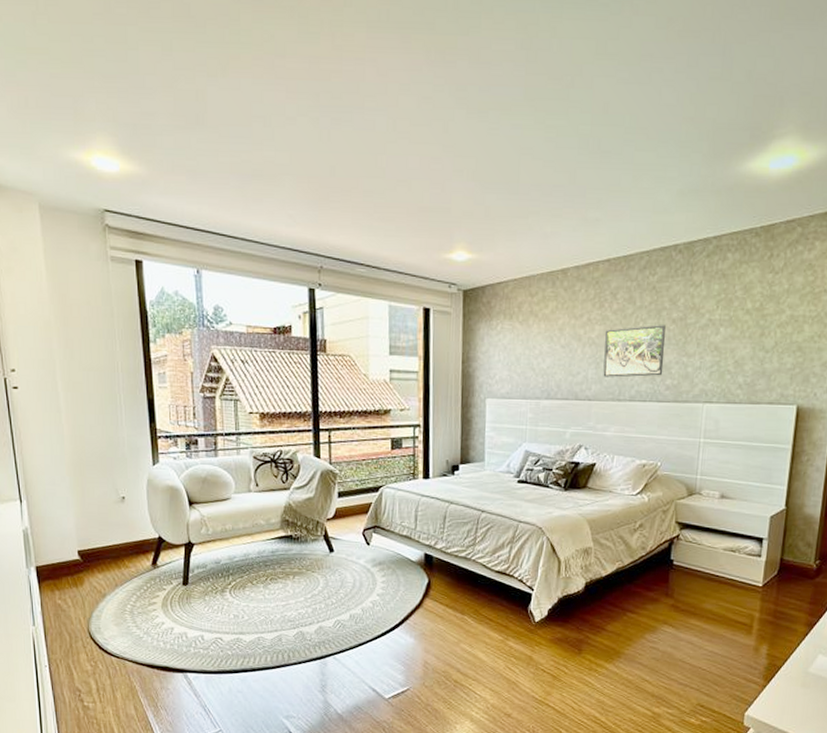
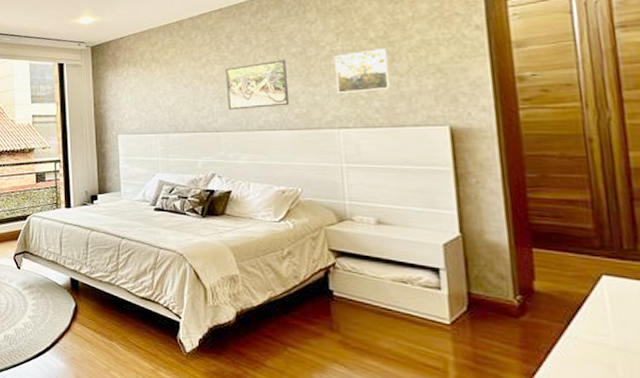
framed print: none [708,321,760,367] -> present [334,48,391,94]

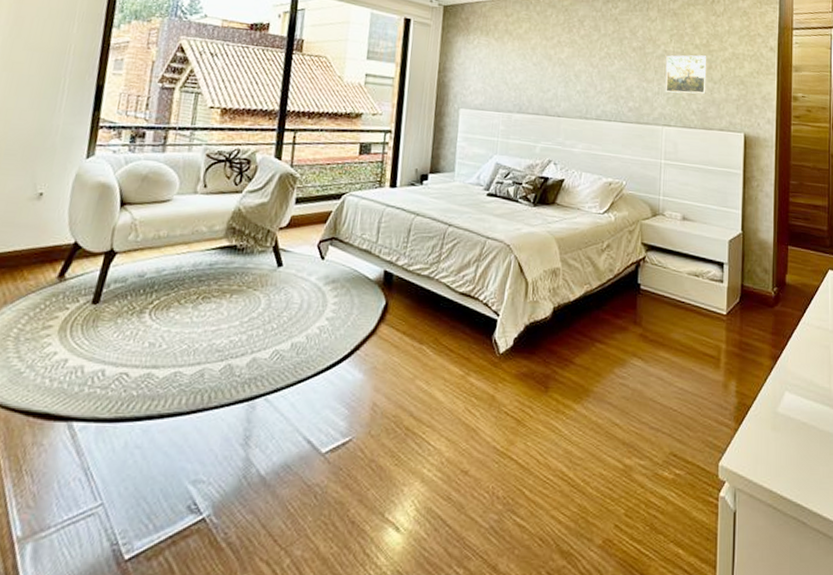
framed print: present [226,60,290,110] -> none [571,51,627,98]

